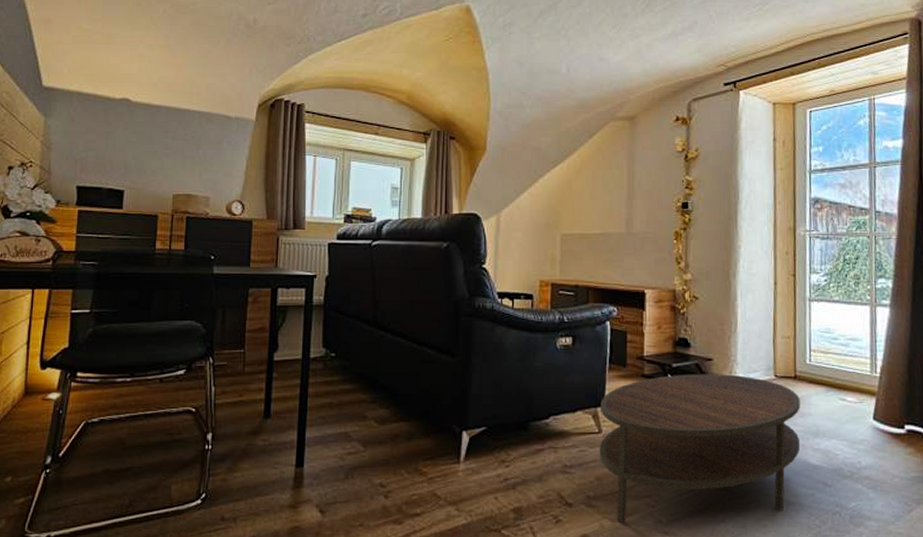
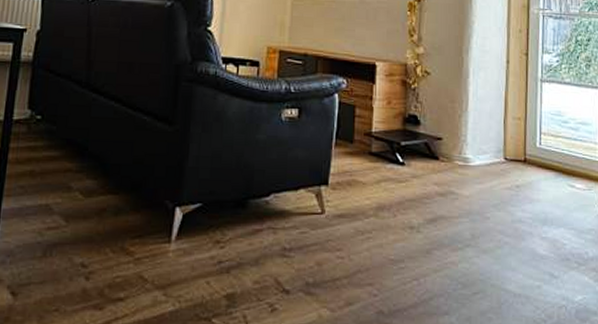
coffee table: present [599,374,801,524] -> none [320,153,529,314]

